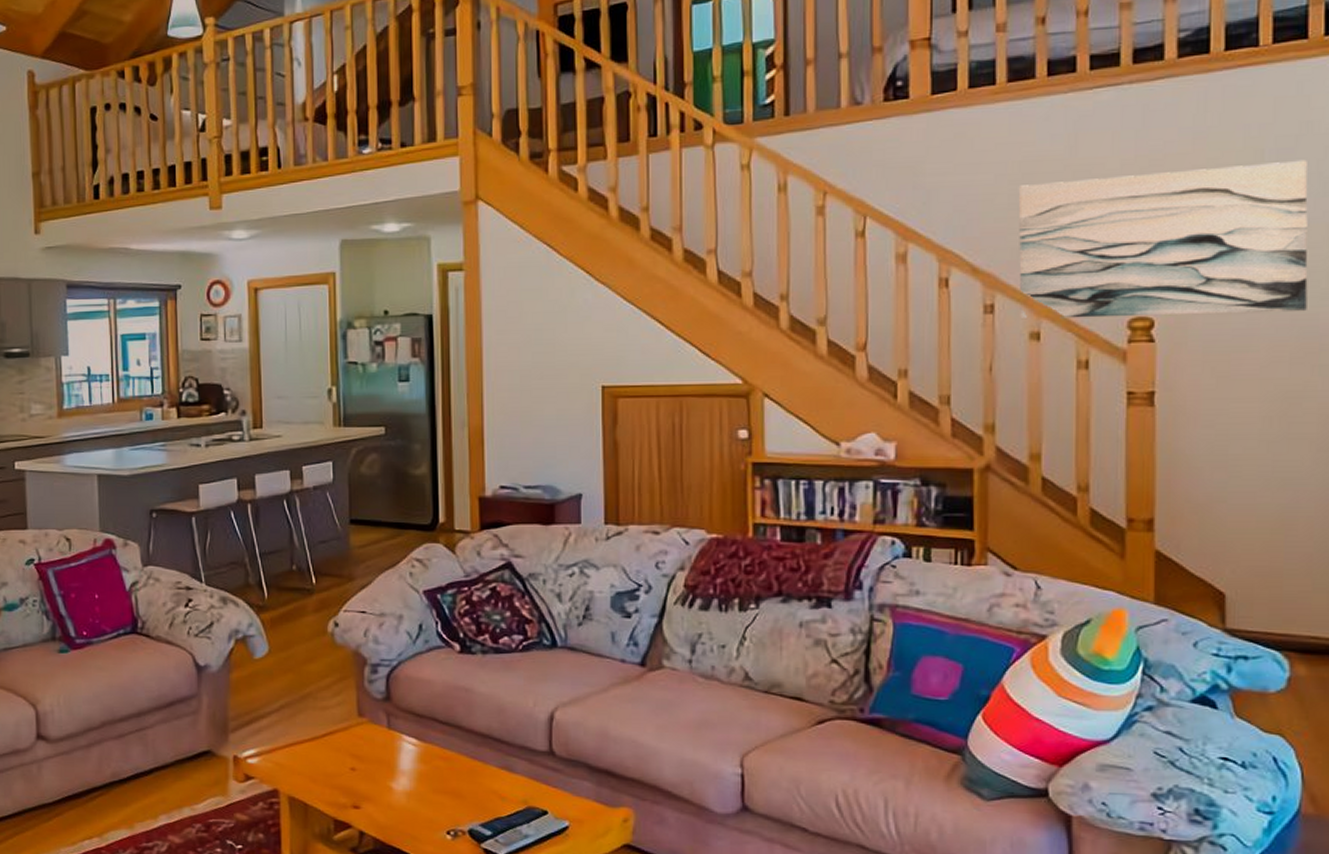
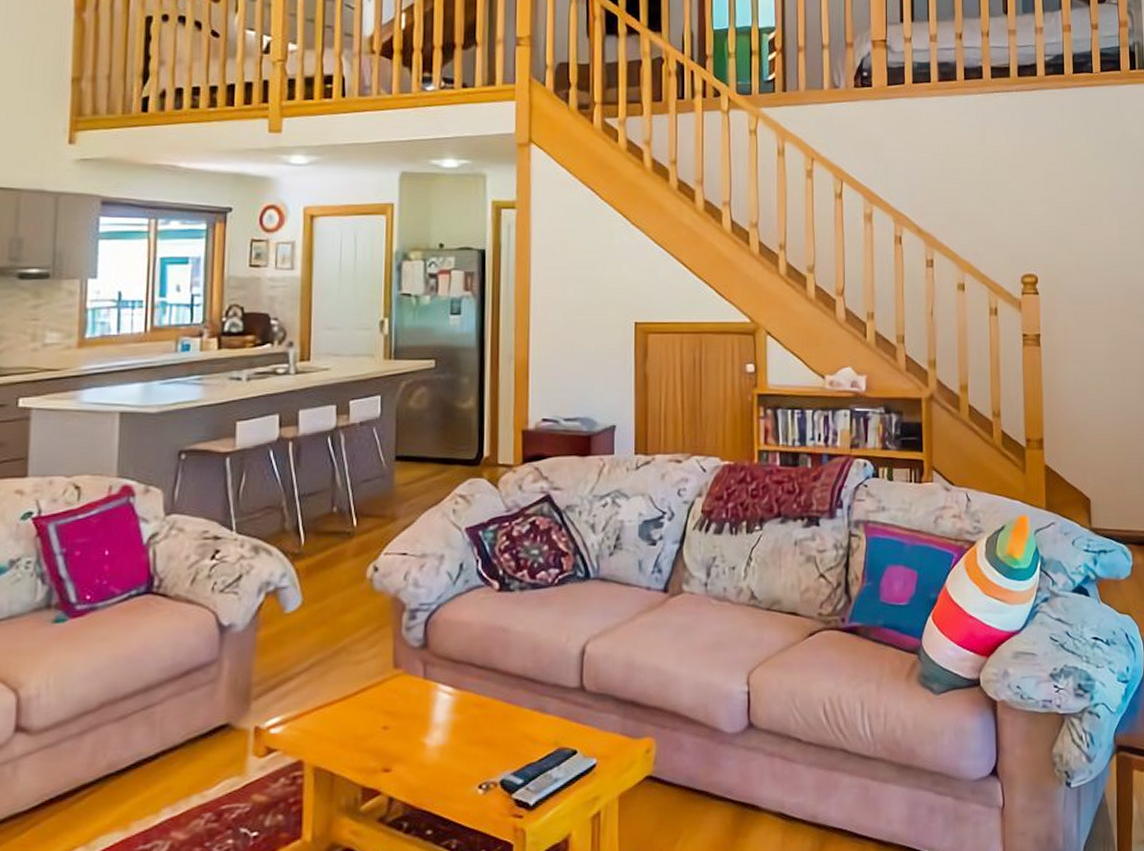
wall art: present [1018,159,1308,320] -> none [947,159,1129,274]

